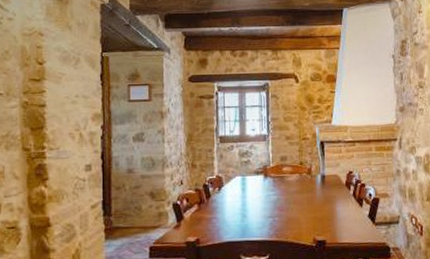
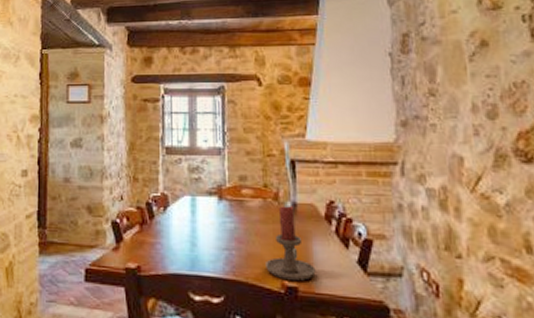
candle holder: none [301,178,339,236] -> present [266,206,316,281]

